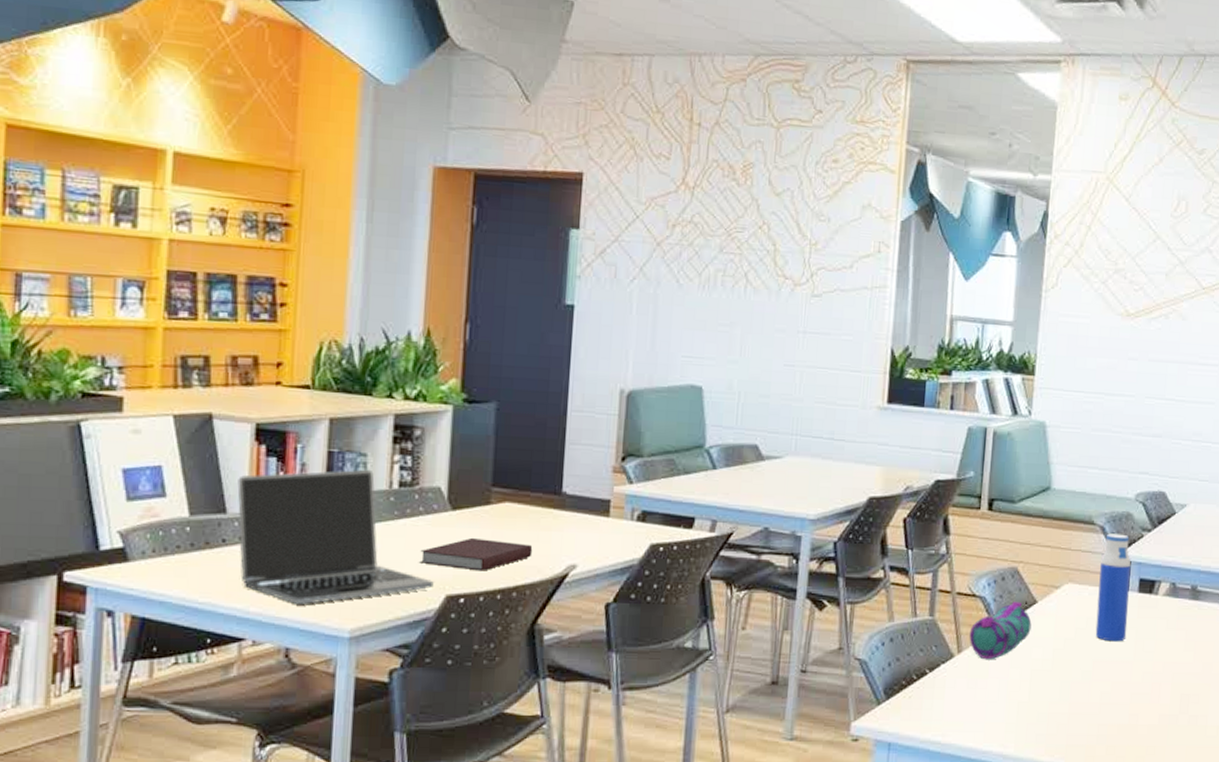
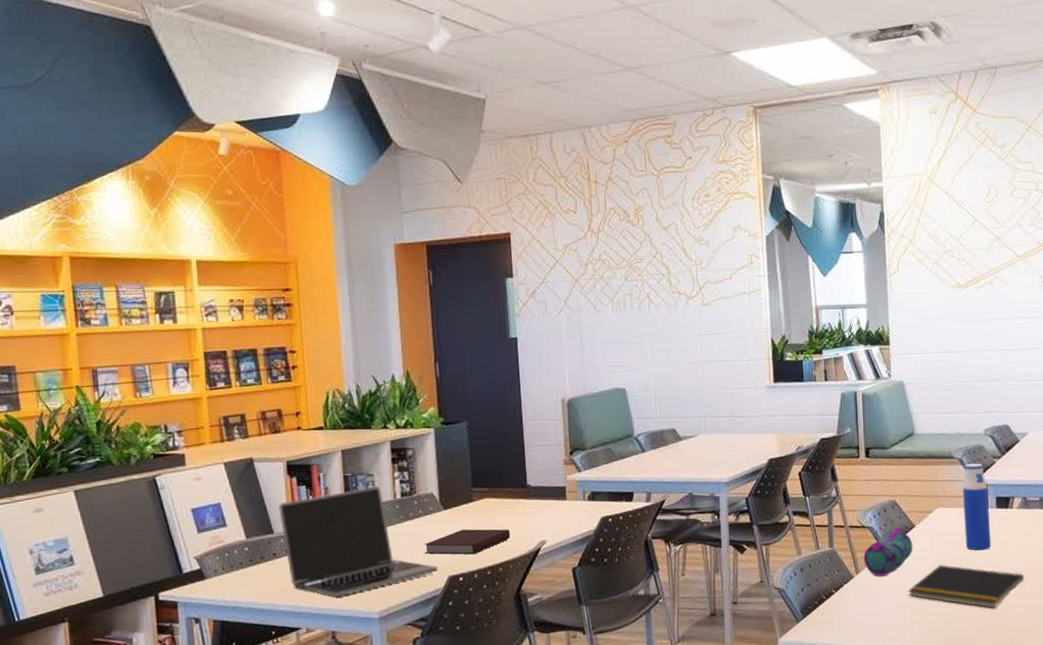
notepad: none [1018,654,1161,715] -> present [908,565,1024,609]

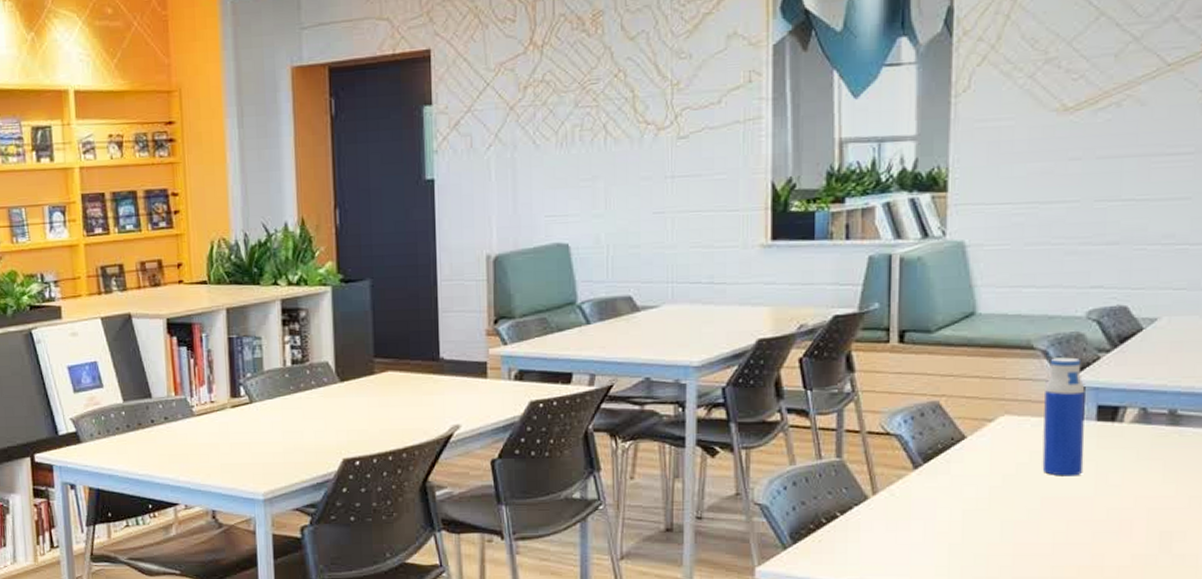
laptop: present [279,486,438,597] -> none [157,351,331,472]
notebook: present [424,529,511,555] -> none [316,405,418,436]
pencil case: present [863,527,913,577] -> none [885,438,961,501]
notepad: present [908,565,1024,609] -> none [947,491,1132,555]

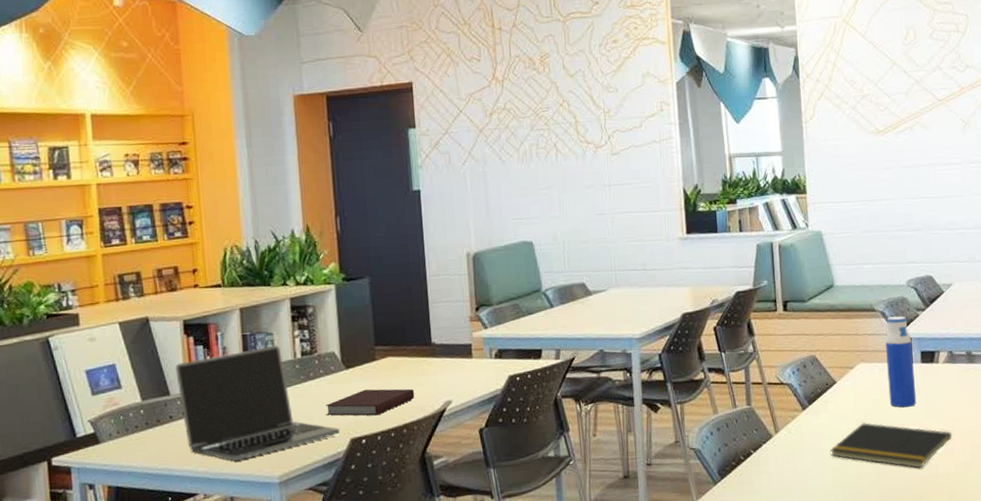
laptop: none [157,351,331,472] -> present [175,345,340,461]
notebook: none [316,405,418,436] -> present [325,388,415,416]
notepad: none [947,491,1132,555] -> present [830,423,952,469]

